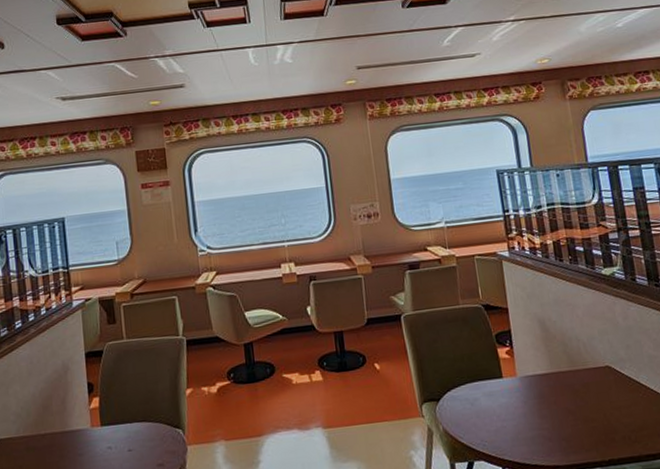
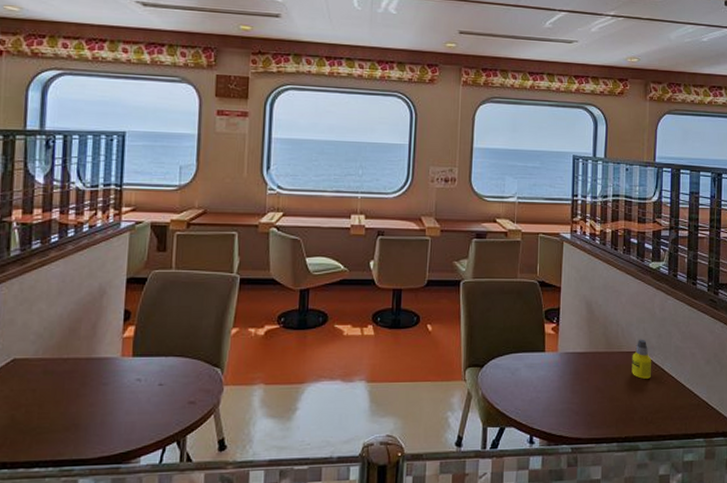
bottle: none [600,352,626,395] -> present [632,339,651,379]

